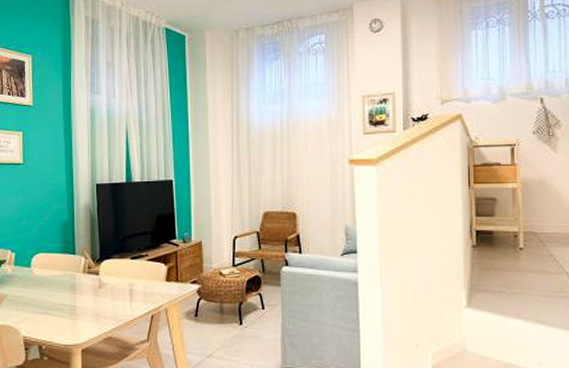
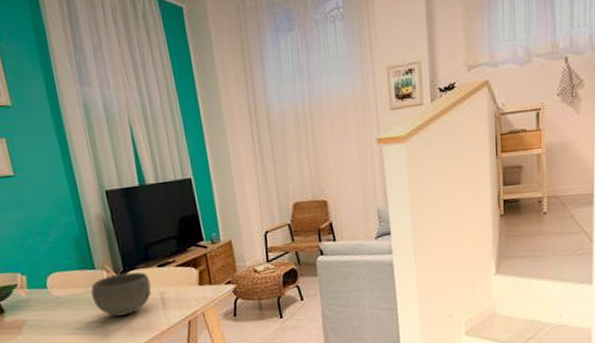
bowl: none [68,261,122,302] -> present [91,272,152,316]

